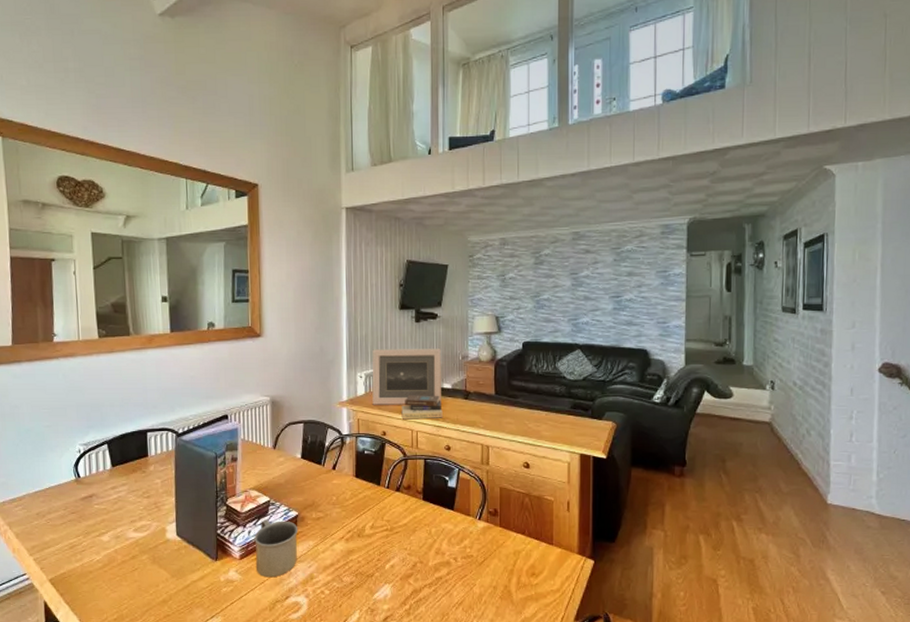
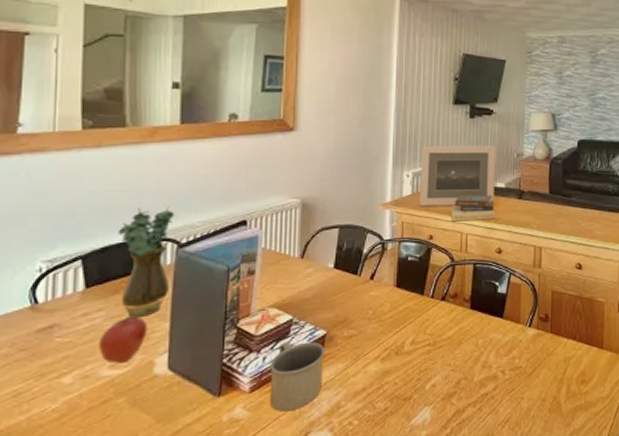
fruit: none [124,489,159,528] -> present [98,314,148,363]
vase: none [131,402,172,493] -> present [117,206,175,318]

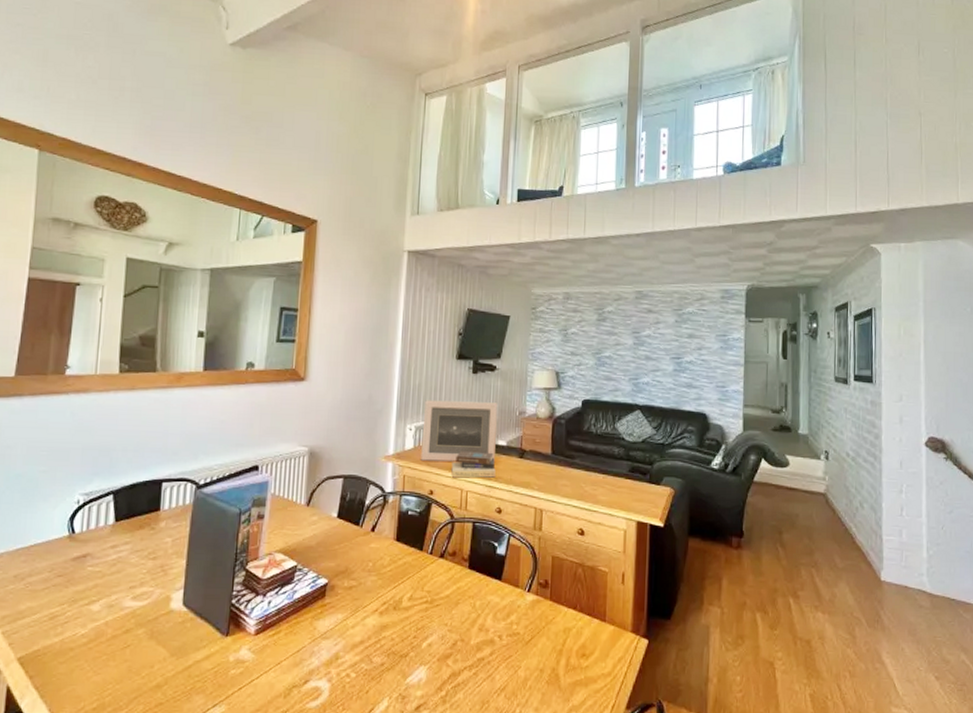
fruit: present [98,314,148,363] -> none [123,549,167,596]
vase: present [117,206,175,318] -> none [144,448,195,554]
mug: present [269,342,326,412] -> none [272,587,327,657]

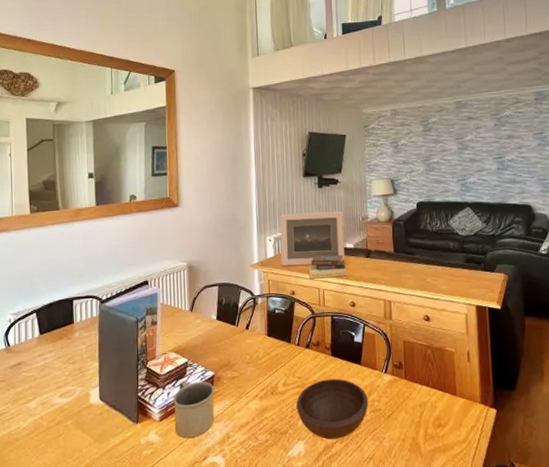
mug: none [272,587,327,657] -> present [173,380,215,439]
bowl: none [422,595,506,666] -> present [296,379,369,439]

